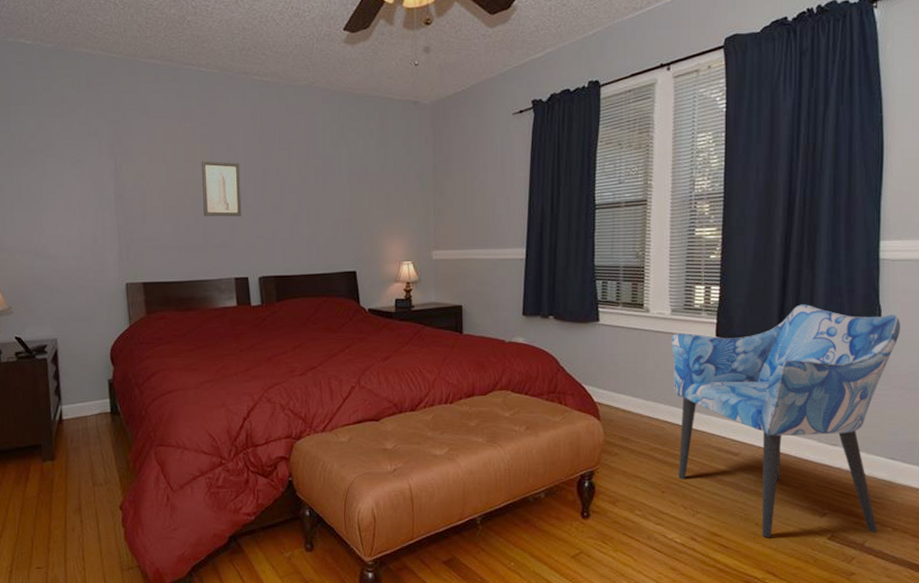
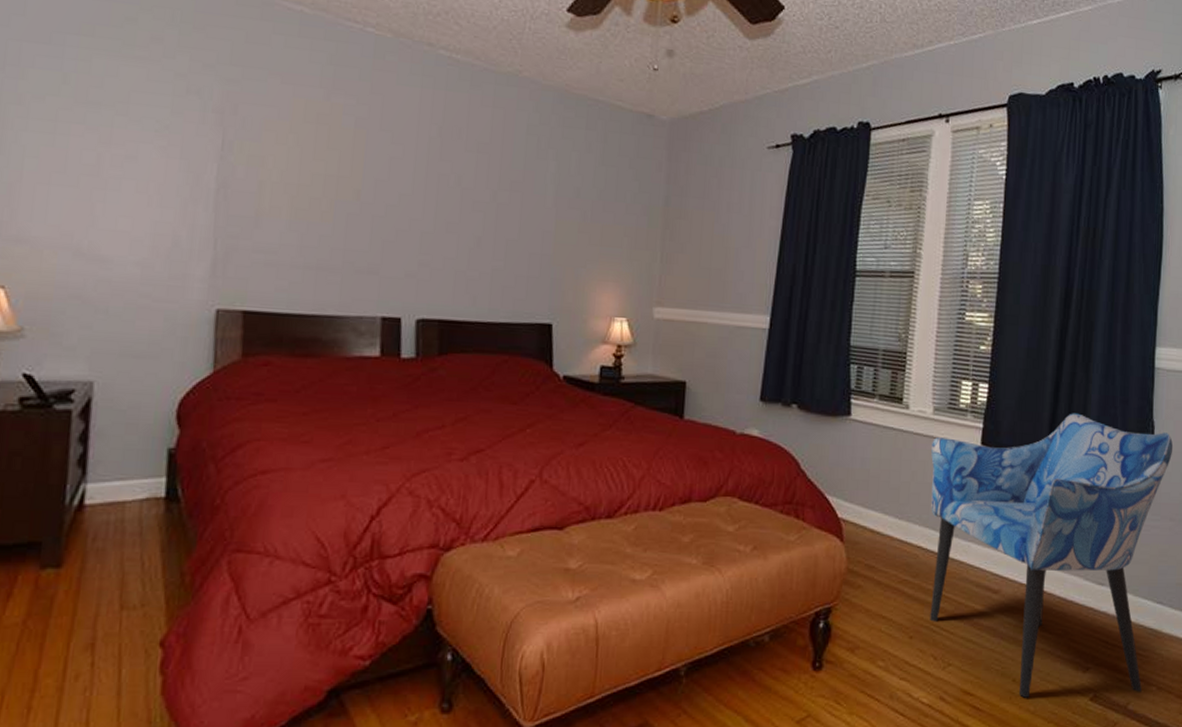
wall art: present [201,160,242,217] -> none [347,151,408,234]

